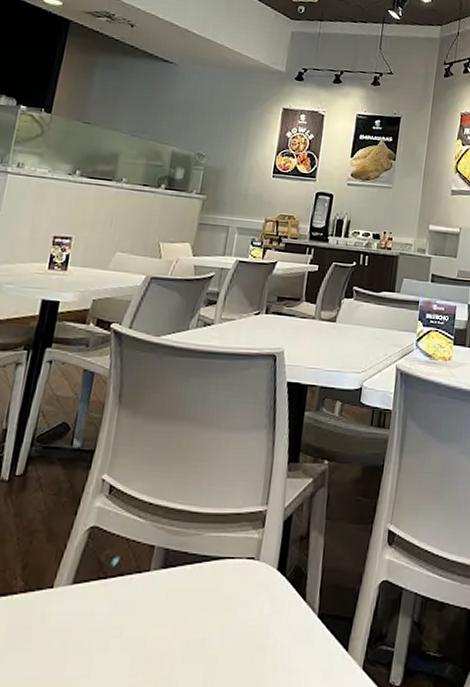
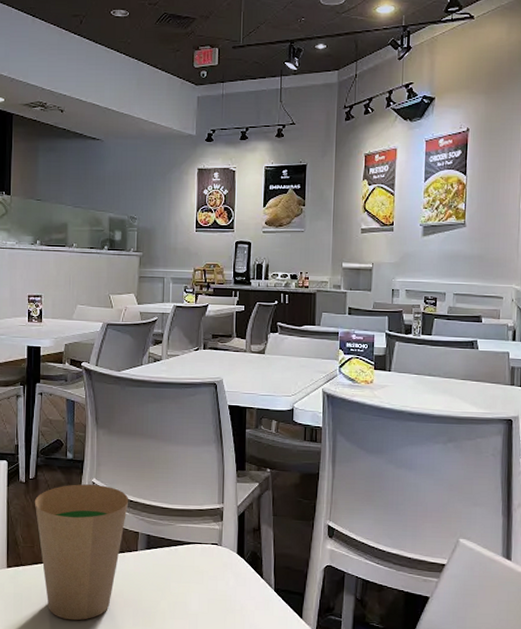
paper cup: none [12,482,148,675] -> present [34,484,129,621]

